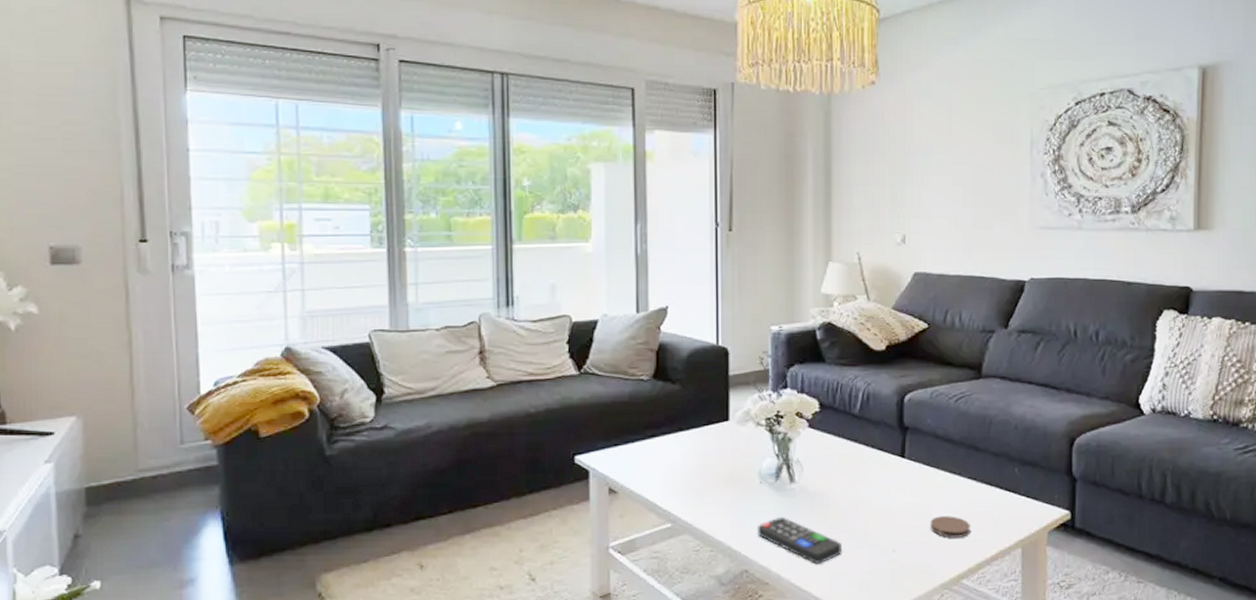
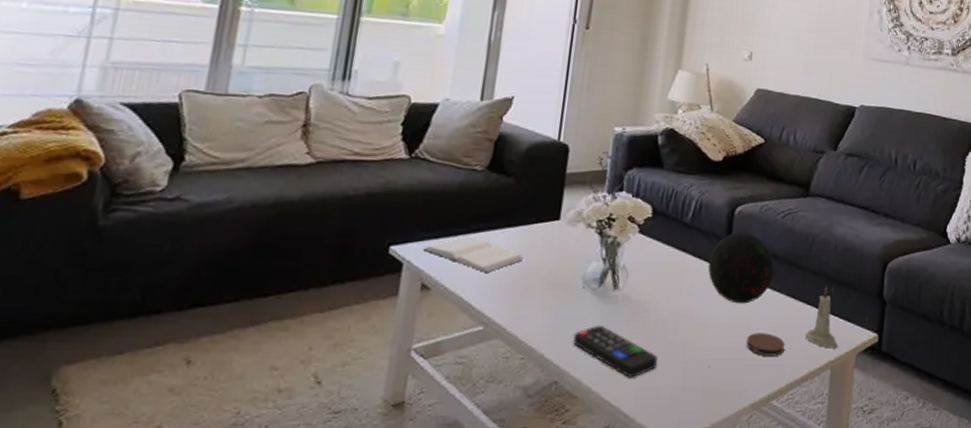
book: none [606,442,699,474] -> present [423,236,523,272]
decorative orb: none [882,419,952,489] -> present [708,232,775,304]
candle: none [992,465,1027,528] -> present [806,285,838,349]

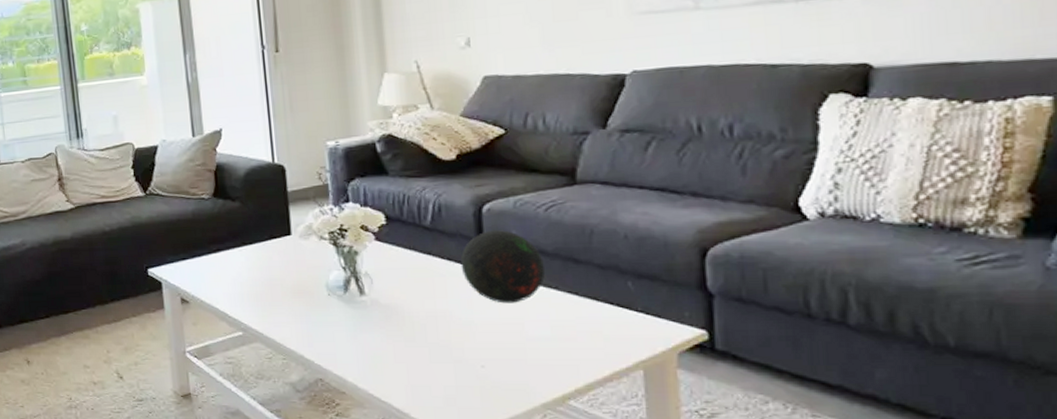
book: present [423,236,523,272] -> none [175,256,265,286]
remote control: present [572,325,658,378] -> none [328,328,424,377]
coaster: present [746,333,786,356] -> none [524,332,576,356]
candle: present [806,285,838,349] -> none [601,279,649,347]

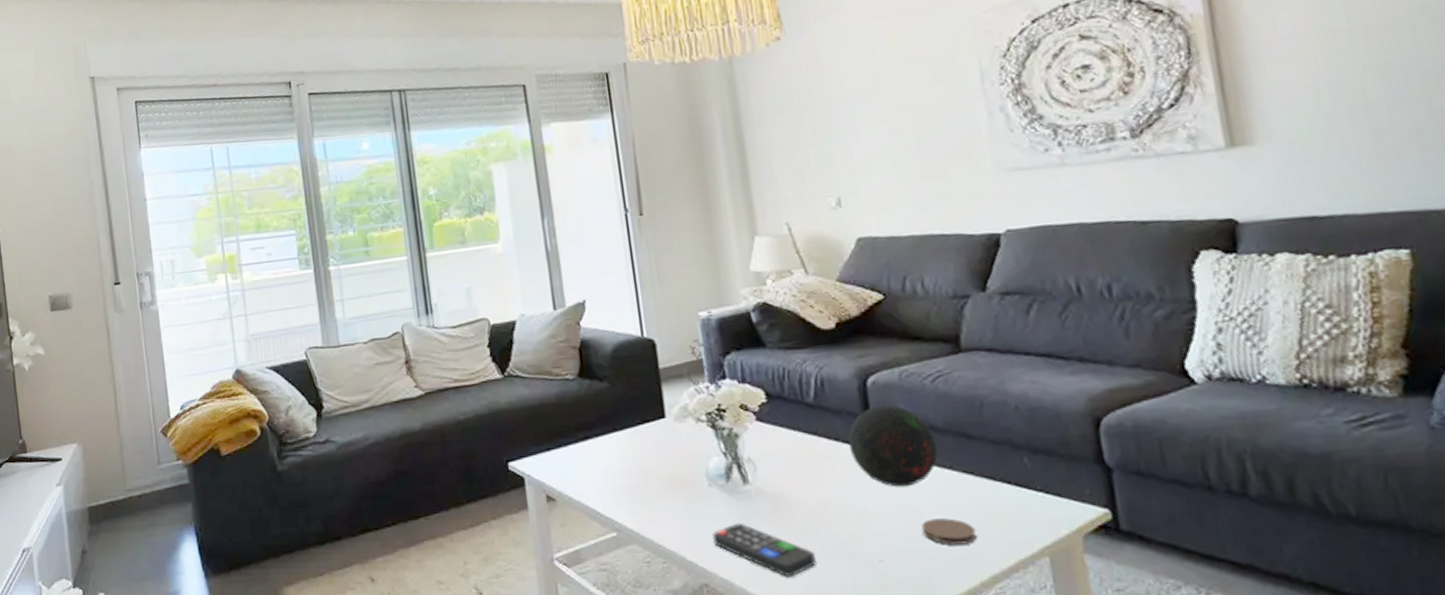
remote control: none [328,328,424,377] -> present [711,522,817,578]
coaster: none [524,332,576,356] -> present [921,518,977,545]

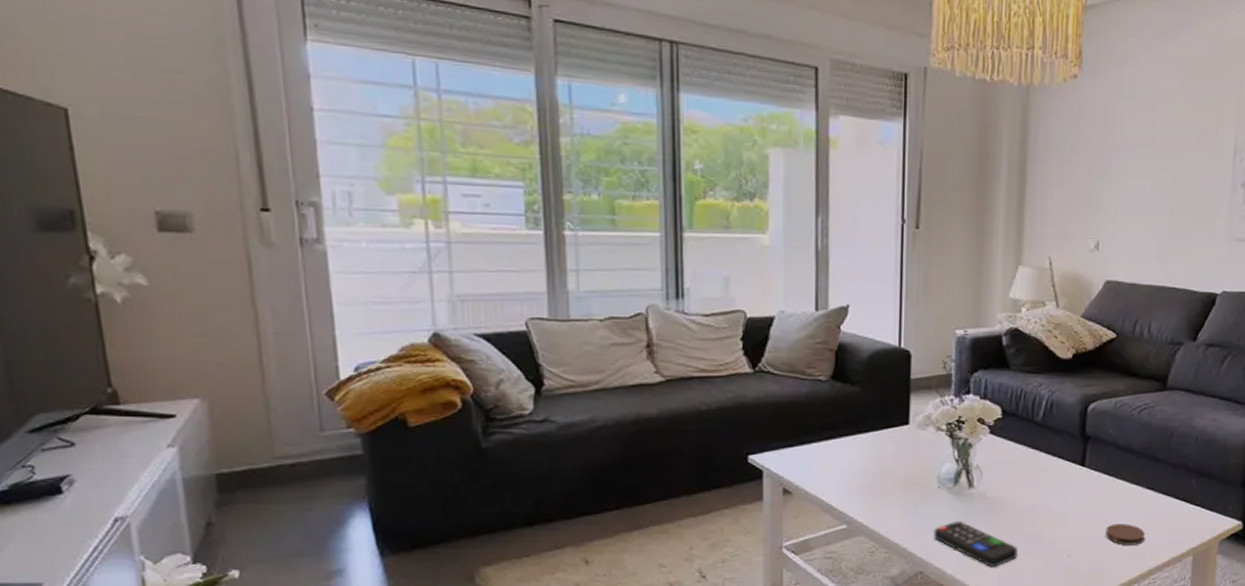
decorative orb: present [848,405,938,488] -> none [1062,429,1132,497]

